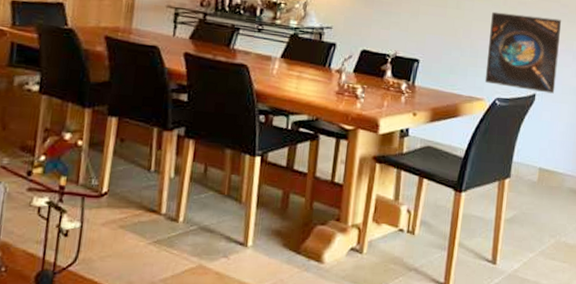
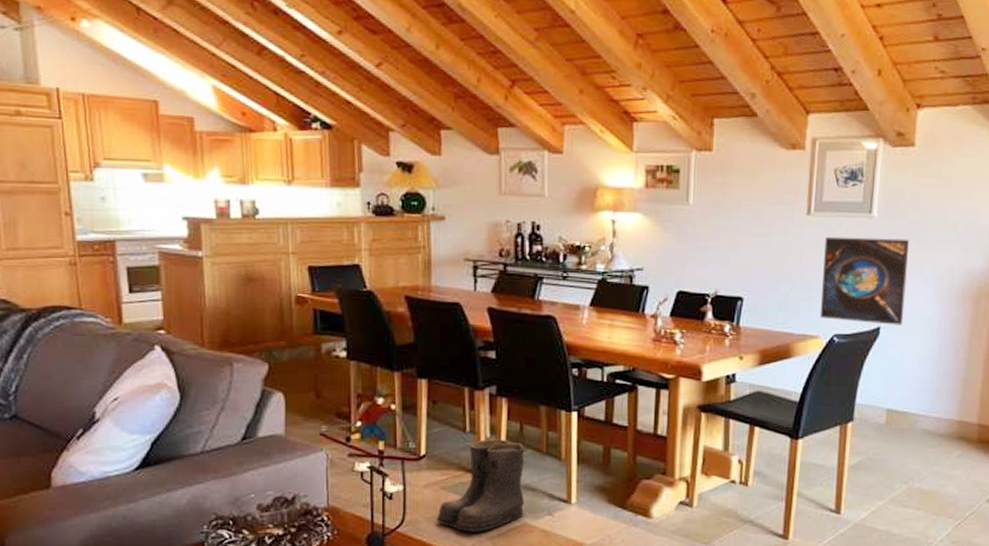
boots: none [110,179,208,273] -> present [435,438,525,532]

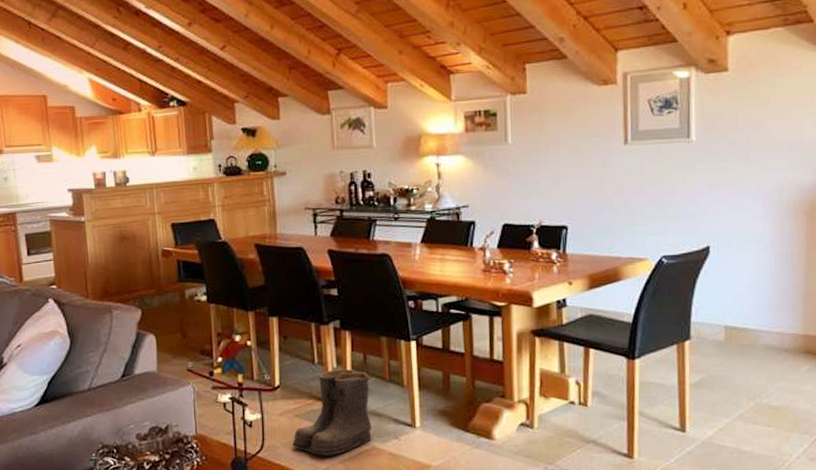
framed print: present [819,236,909,325] -> none [645,159,733,244]

